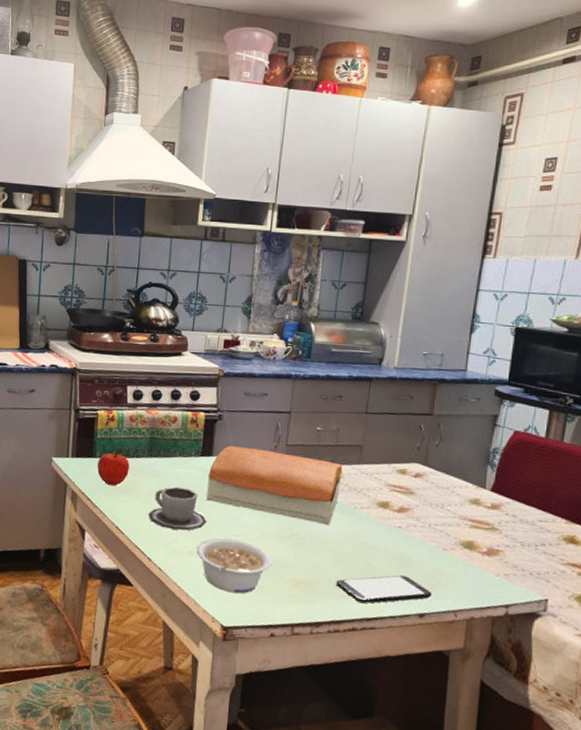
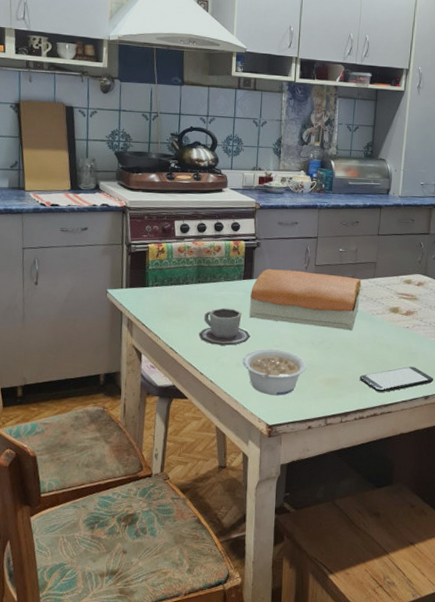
fruit: present [97,452,130,486] -> none [150,281,180,312]

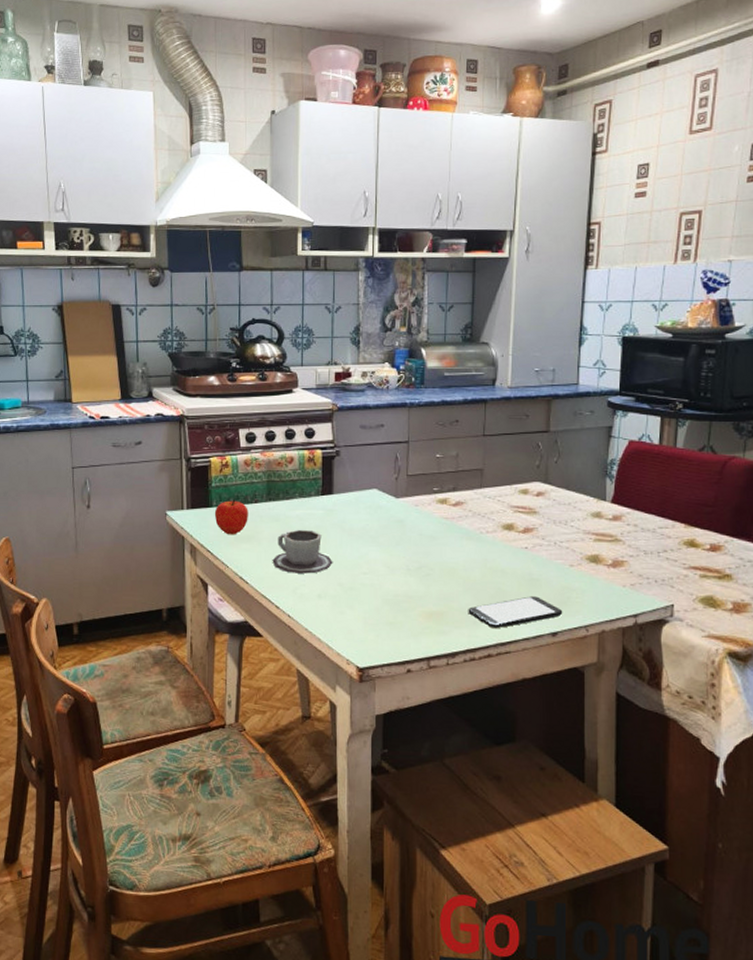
fruit: none [150,281,180,312] -> present [214,499,248,535]
legume: present [243,348,306,396] -> none [325,576,402,633]
bread loaf: present [249,269,362,331] -> none [331,482,465,554]

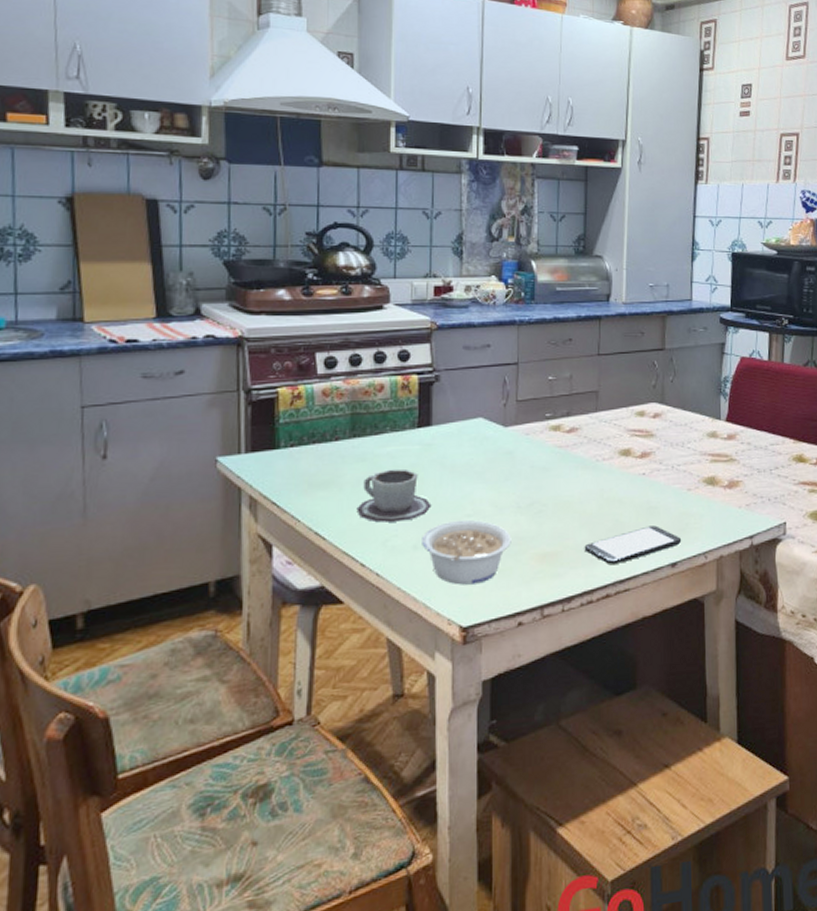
fruit: present [214,499,248,535] -> none [282,437,327,482]
legume: none [325,576,402,633] -> present [422,520,511,585]

